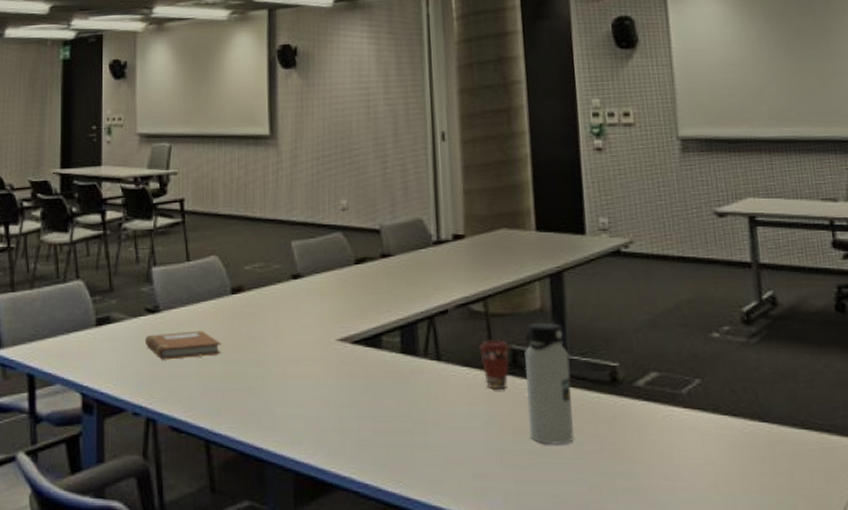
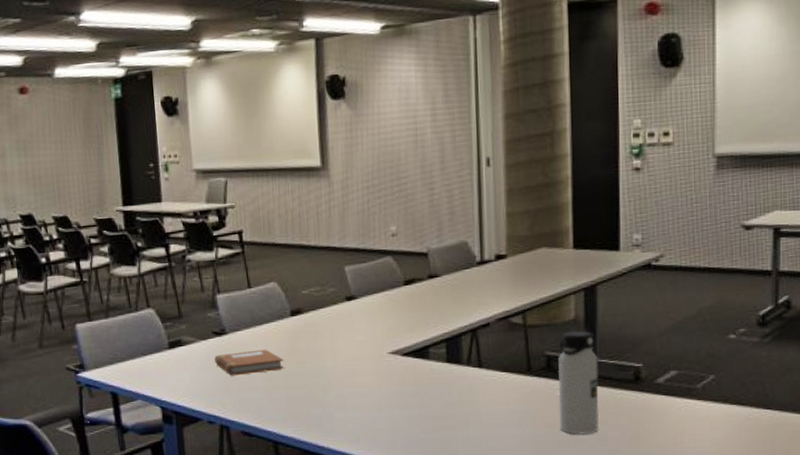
coffee cup: present [479,340,510,390] -> none [517,348,545,391]

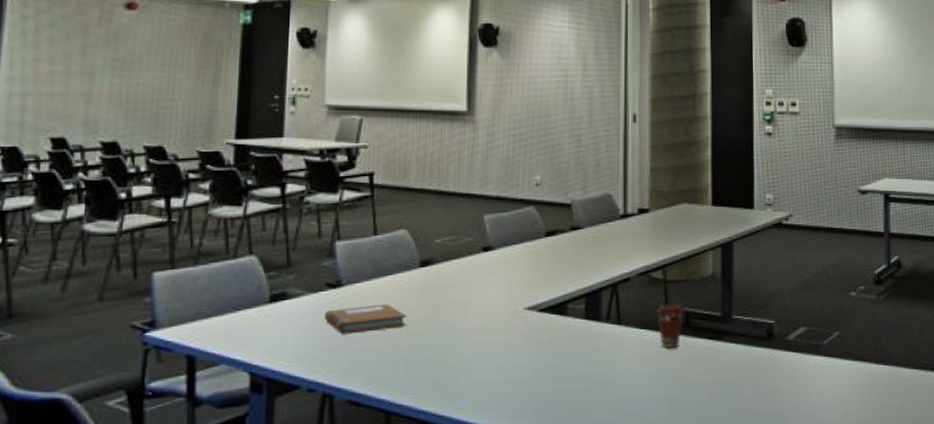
coffee cup: none [517,348,545,391] -> present [657,304,684,349]
water bottle: present [557,330,600,435] -> none [695,286,735,395]

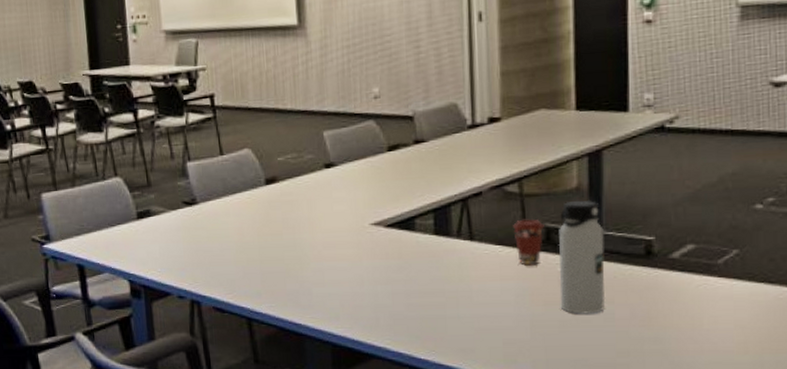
notebook: present [324,304,407,335] -> none [184,220,259,248]
water bottle: none [695,286,735,395] -> present [558,199,606,314]

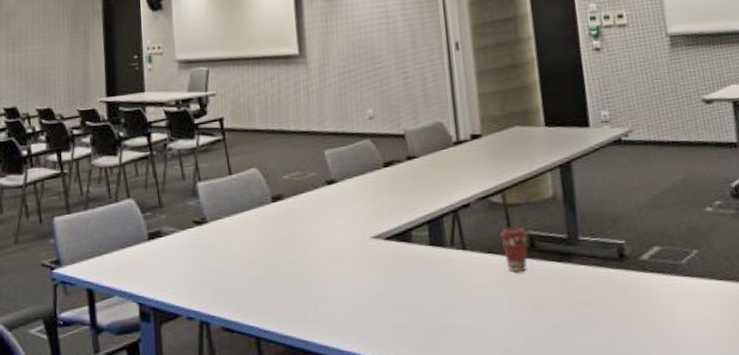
water bottle: present [558,199,606,314] -> none [541,207,589,318]

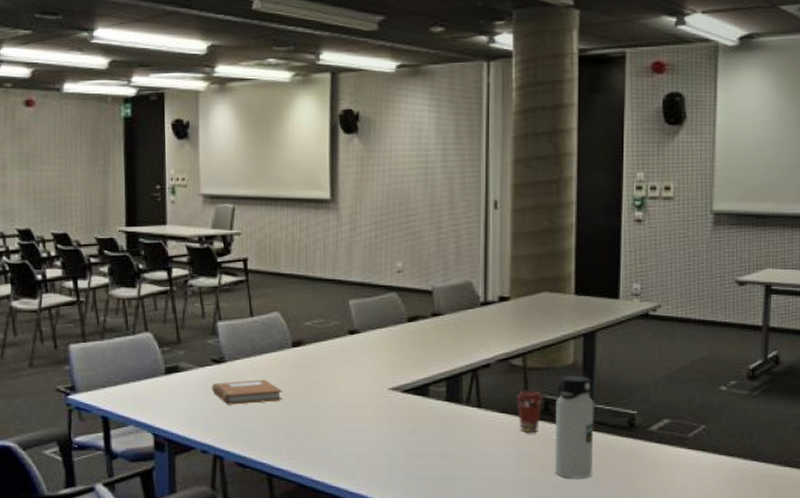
notebook: none [194,237,266,267] -> present [211,379,283,405]
water bottle: none [541,207,589,318] -> present [554,375,594,479]

